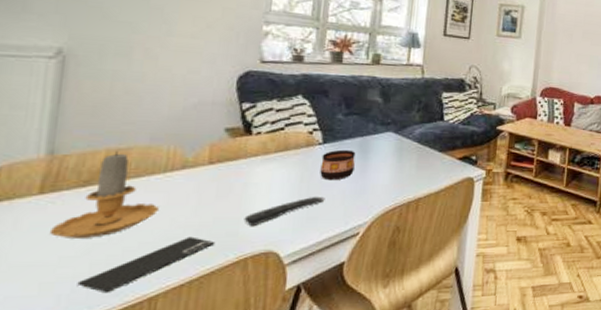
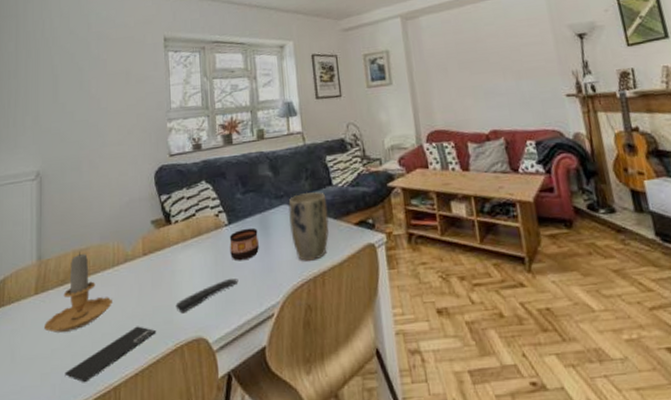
plant pot: none [391,123,435,187] -> present [288,192,329,261]

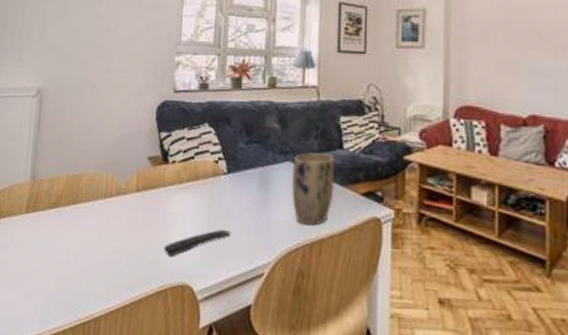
candle: present [43,252,112,333] -> none [31,177,101,256]
smartphone: present [65,326,156,383] -> none [48,262,141,309]
cup: present [229,227,259,261] -> none [226,180,257,214]

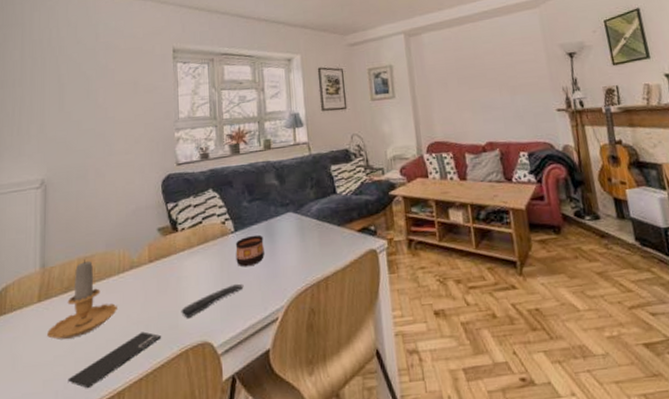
candle: none [31,177,101,256] -> present [46,259,117,340]
smartphone: none [48,262,141,309] -> present [68,331,161,389]
cup: none [226,180,257,214] -> present [235,234,264,267]
plant pot: present [291,152,335,226] -> none [293,200,333,267]

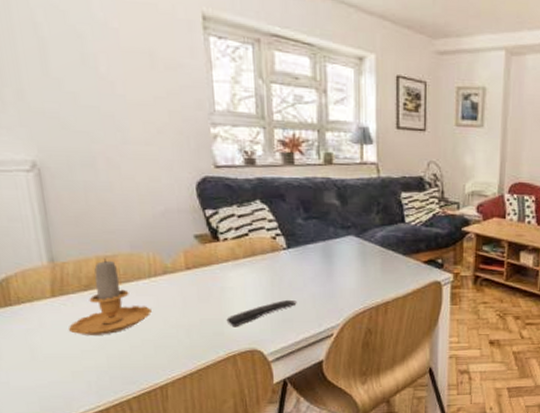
smartphone: present [68,331,161,389] -> none [100,335,204,382]
cup: present [235,234,264,267] -> none [288,254,320,285]

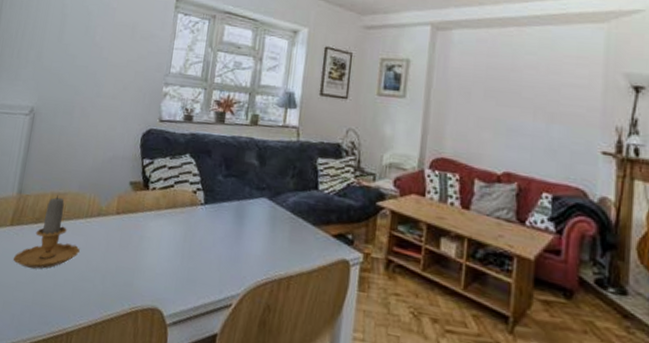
remote control: present [226,299,297,327] -> none [137,257,204,281]

